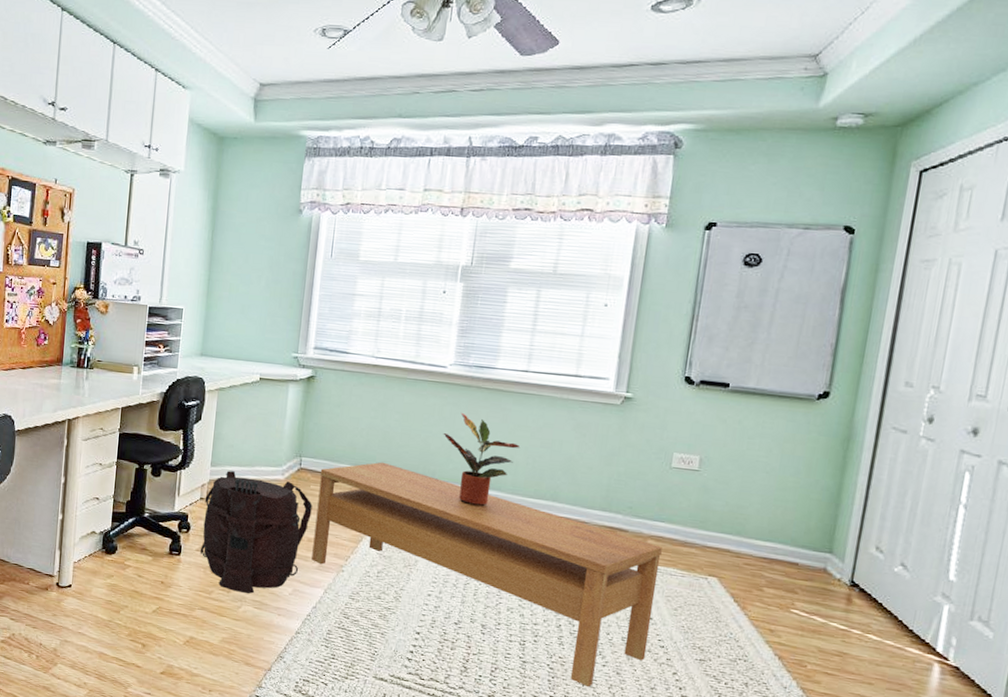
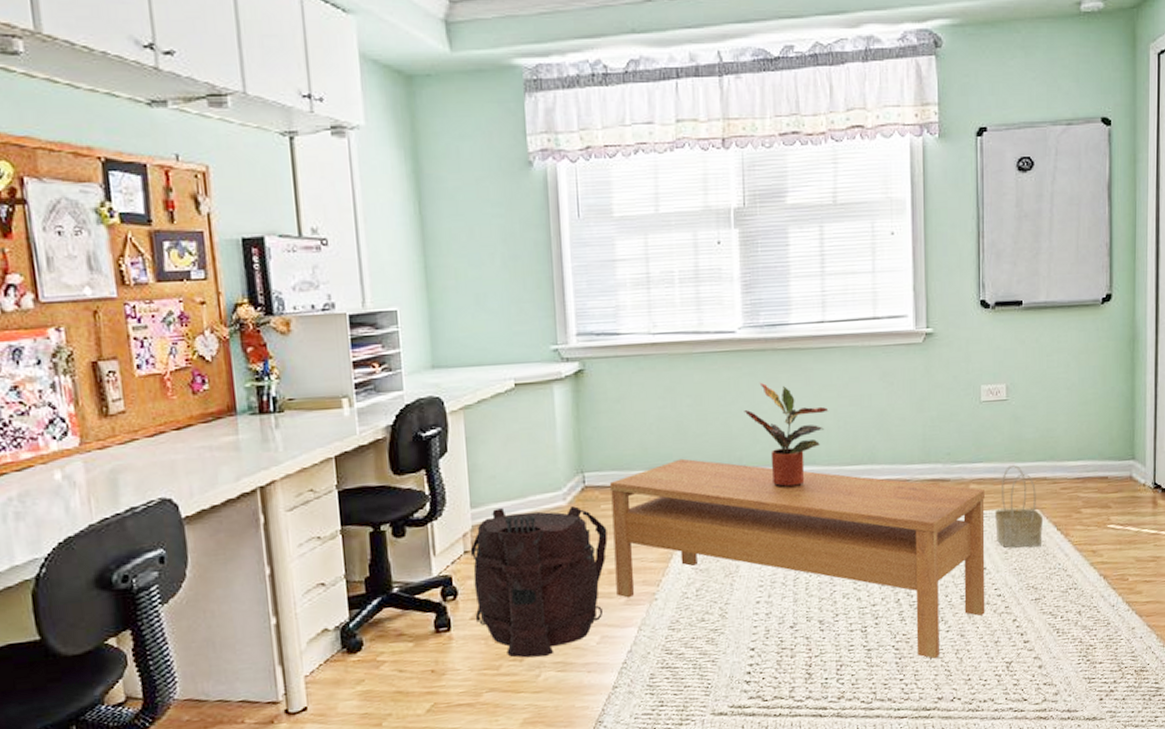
basket: none [667,530,721,612] -> present [994,464,1044,549]

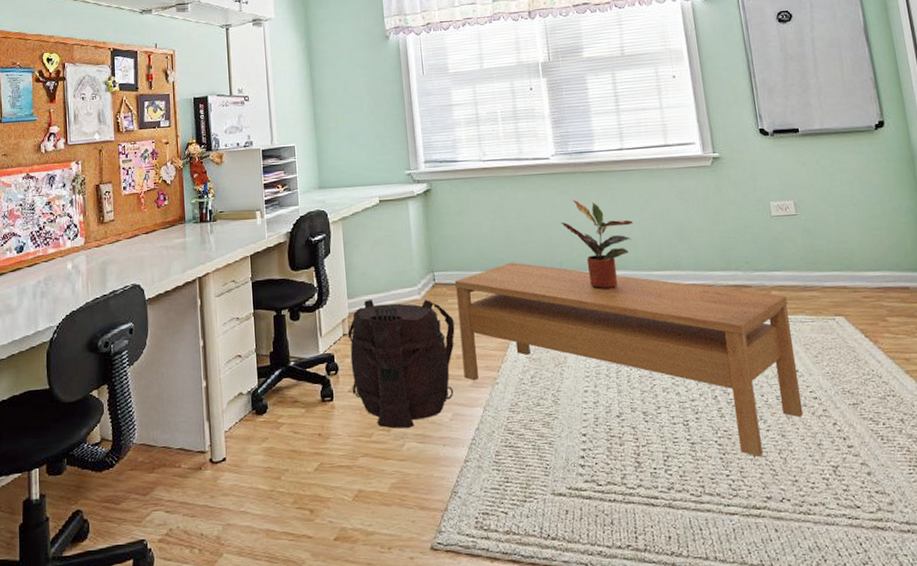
basket: present [994,464,1044,549] -> none [798,273,851,353]

